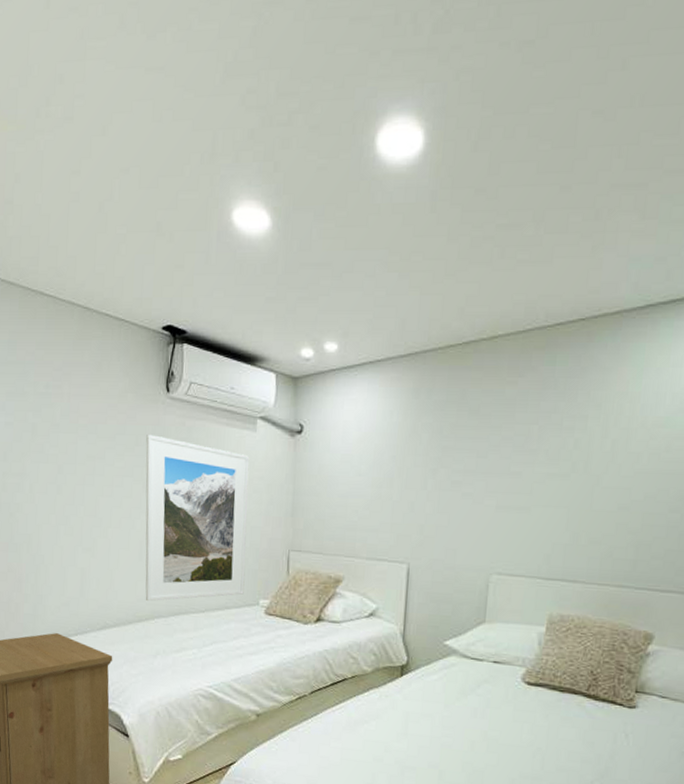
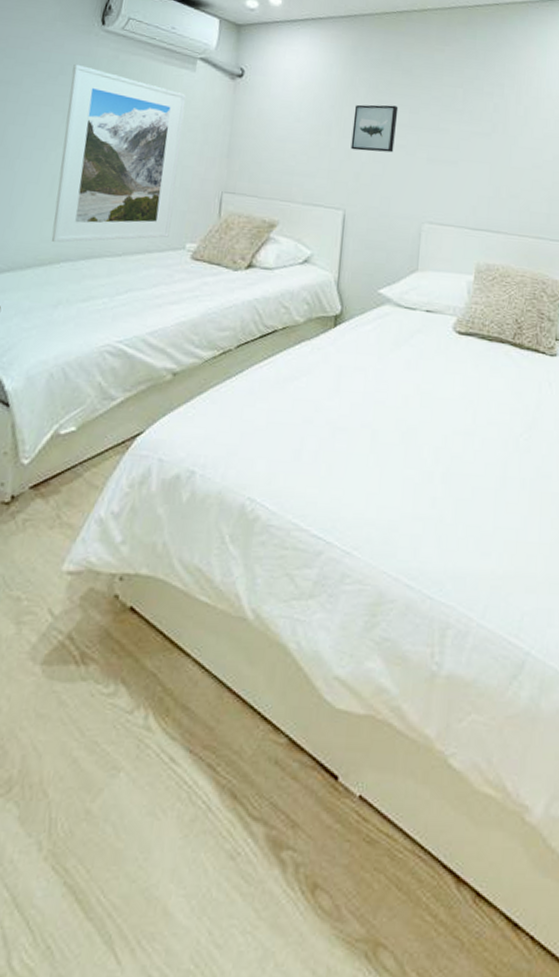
wall art: none [413,450,465,502] -> present [350,104,399,153]

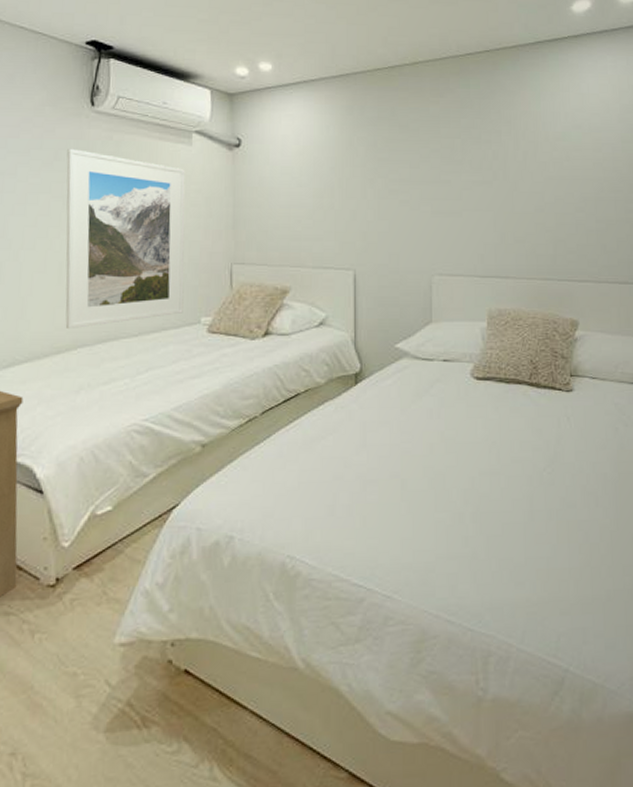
wall art: present [350,104,399,153] -> none [355,162,399,210]

